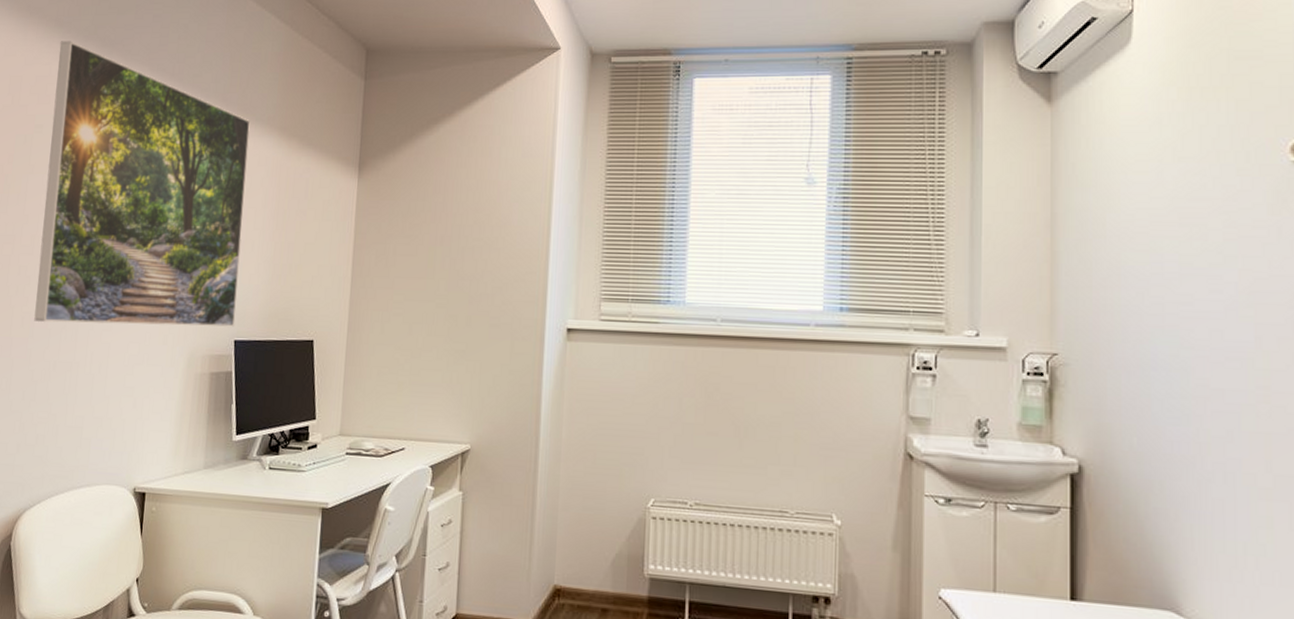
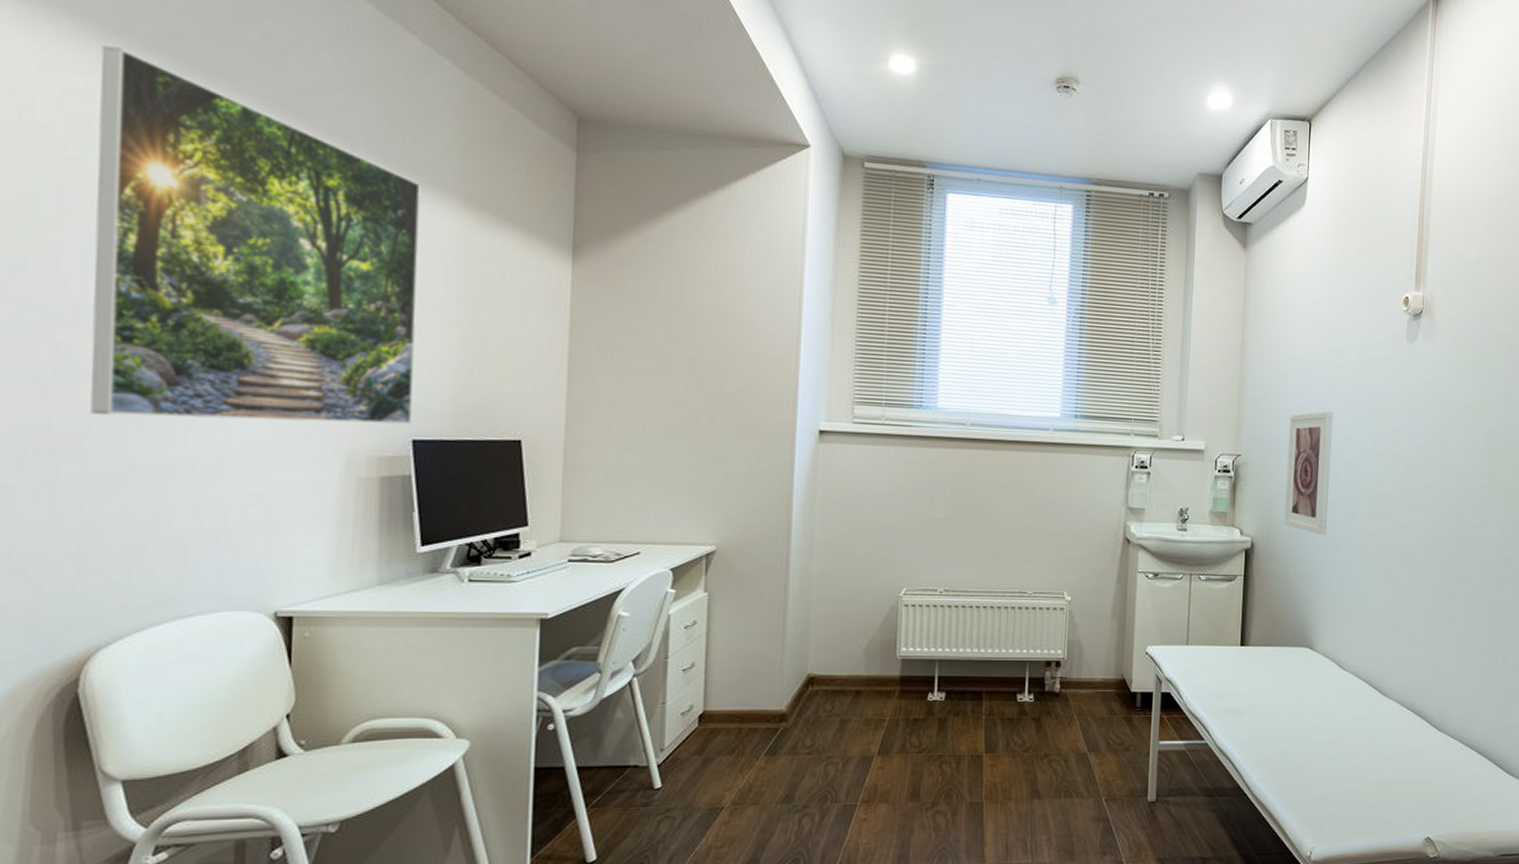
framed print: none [1125,296,1192,460] -> present [1284,411,1333,535]

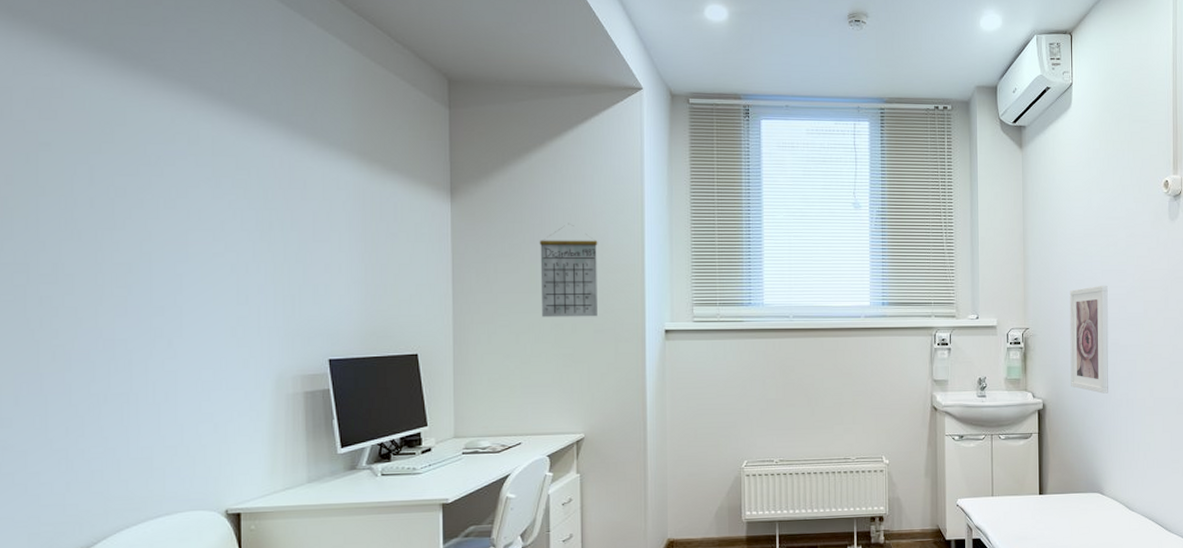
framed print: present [90,45,421,425] -> none [62,50,328,354]
calendar: none [673,297,746,410] -> present [539,223,598,317]

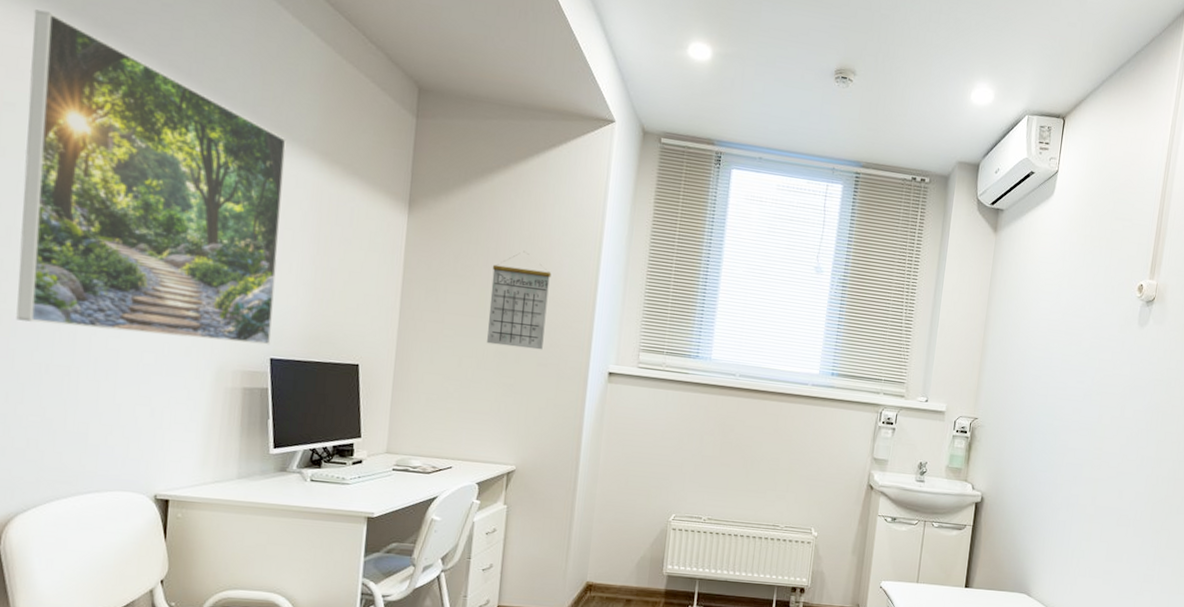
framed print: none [62,50,328,354] -> present [16,9,286,345]
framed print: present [1069,285,1109,394] -> none [1012,384,1065,495]

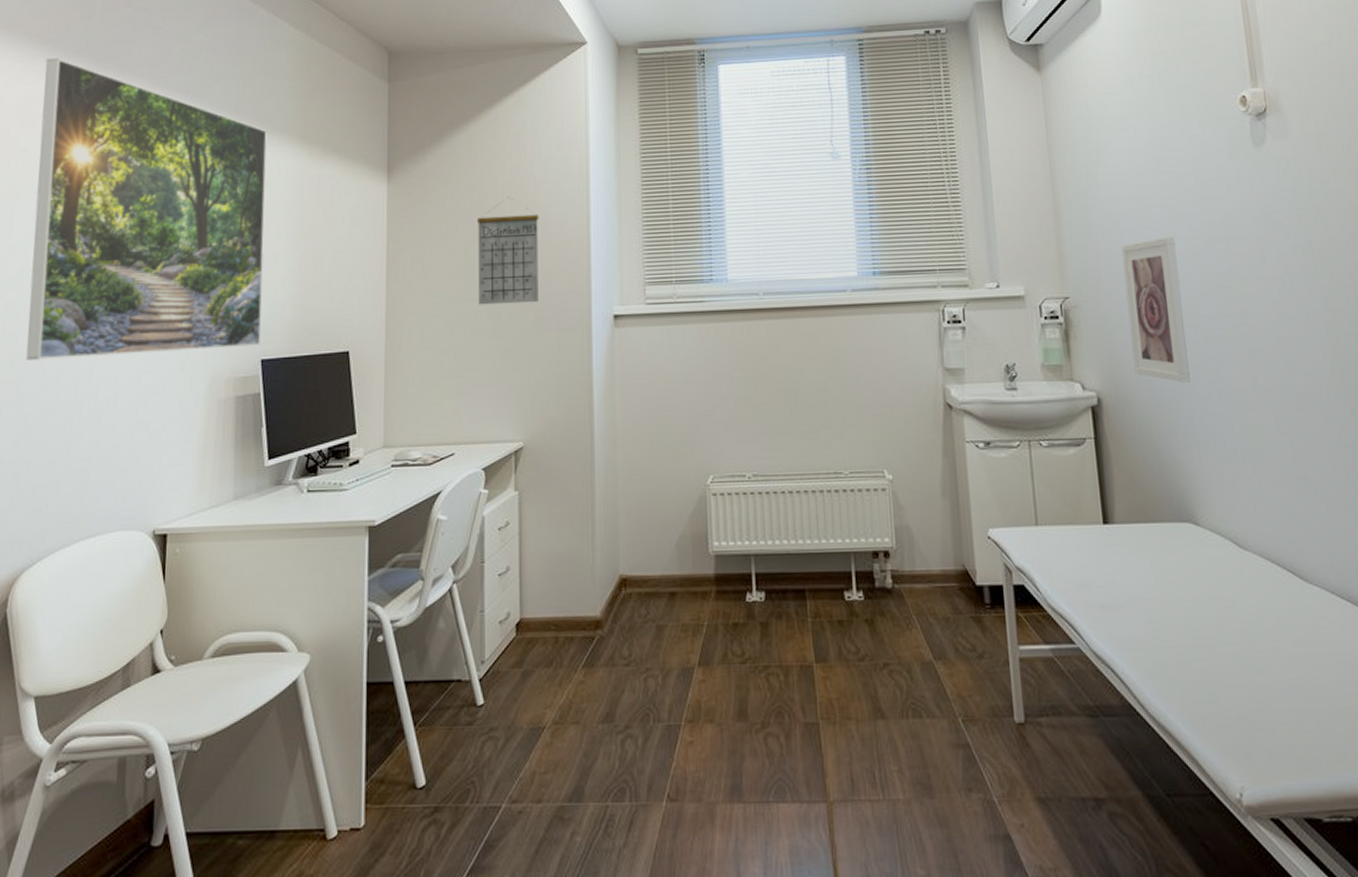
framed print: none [1012,384,1065,495] -> present [1121,236,1190,383]

